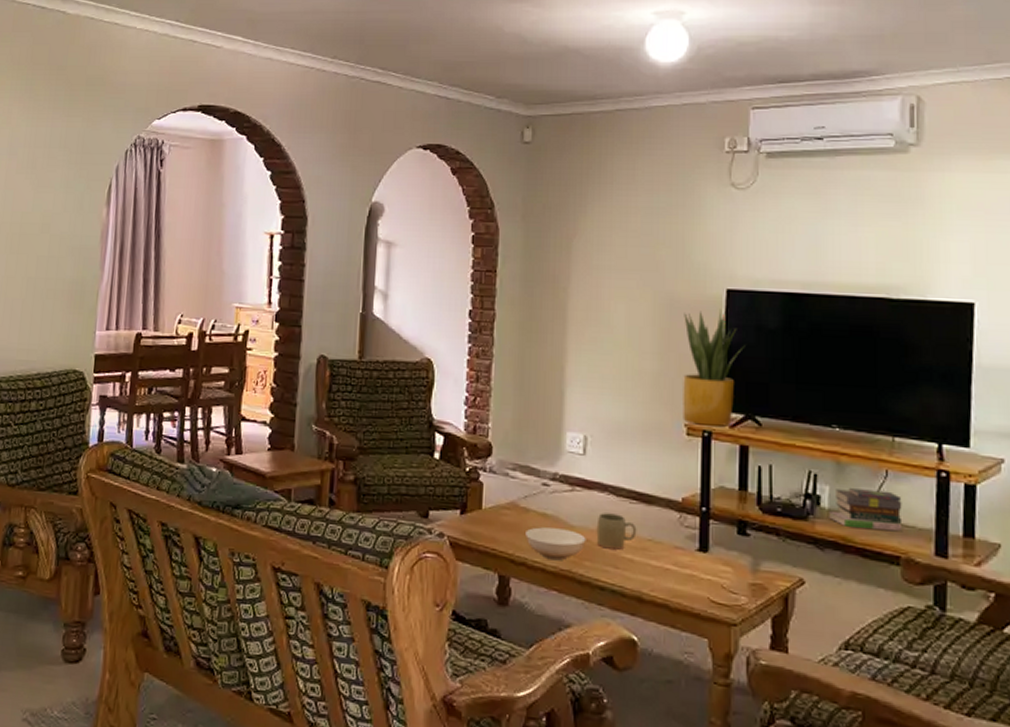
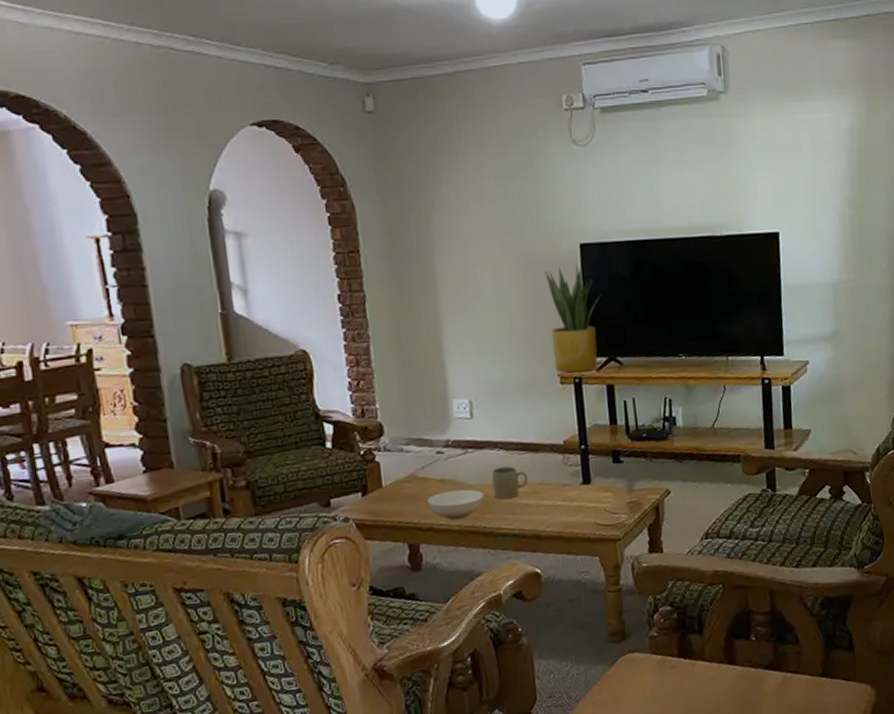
books: present [829,488,903,532] -> none [683,403,740,439]

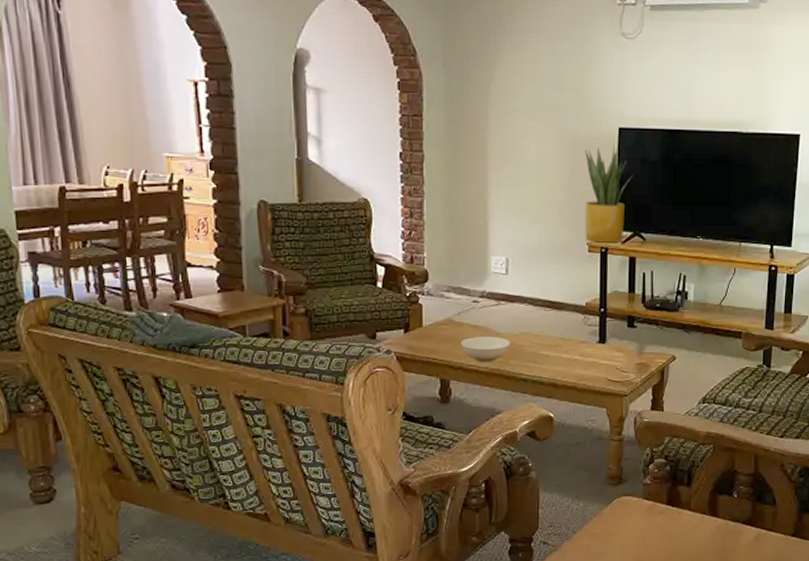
mug: present [491,466,528,500] -> none [519,320,551,349]

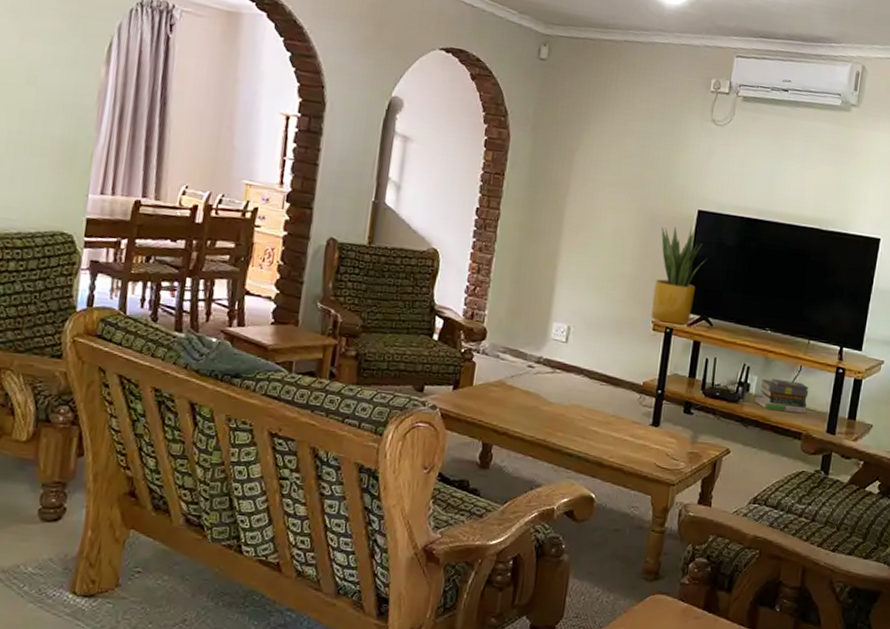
bowl: present [461,336,511,363] -> none [509,402,561,431]
books: none [694,284,745,314] -> present [754,379,809,414]

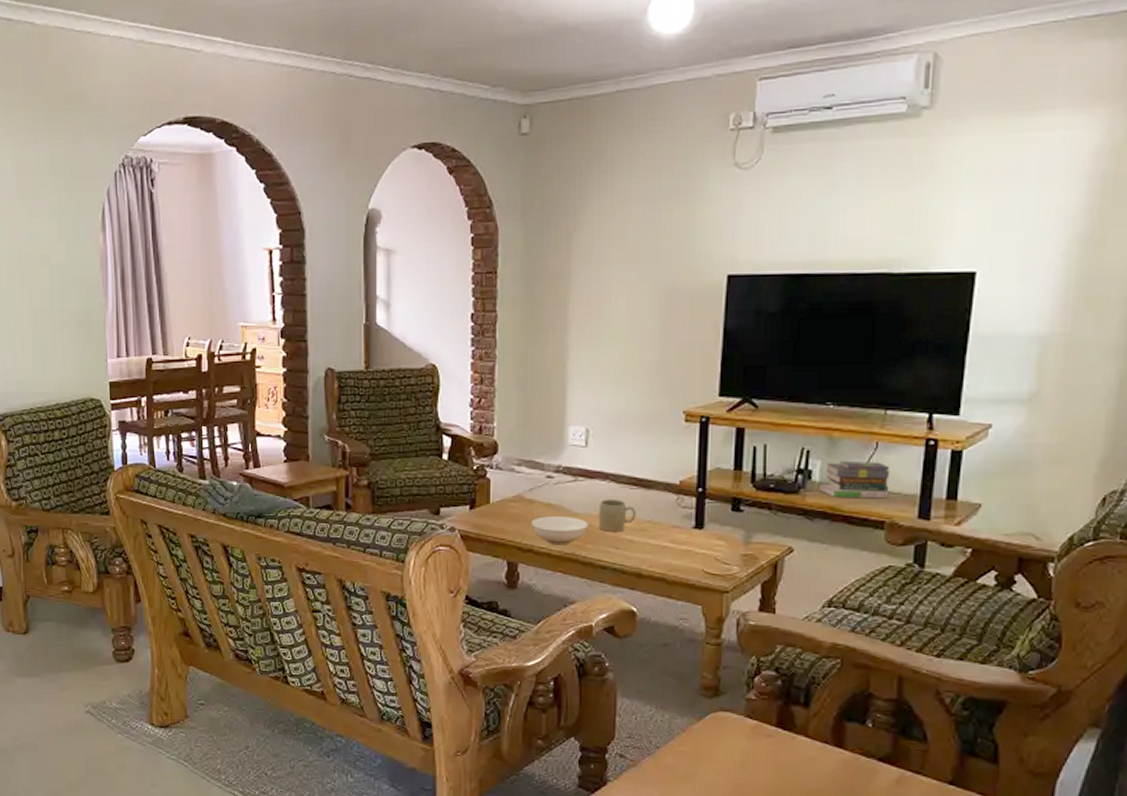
bowl: none [509,402,561,431] -> present [532,516,589,546]
mug: none [569,392,604,423] -> present [598,499,637,532]
planter: present [651,226,706,325] -> none [681,295,743,411]

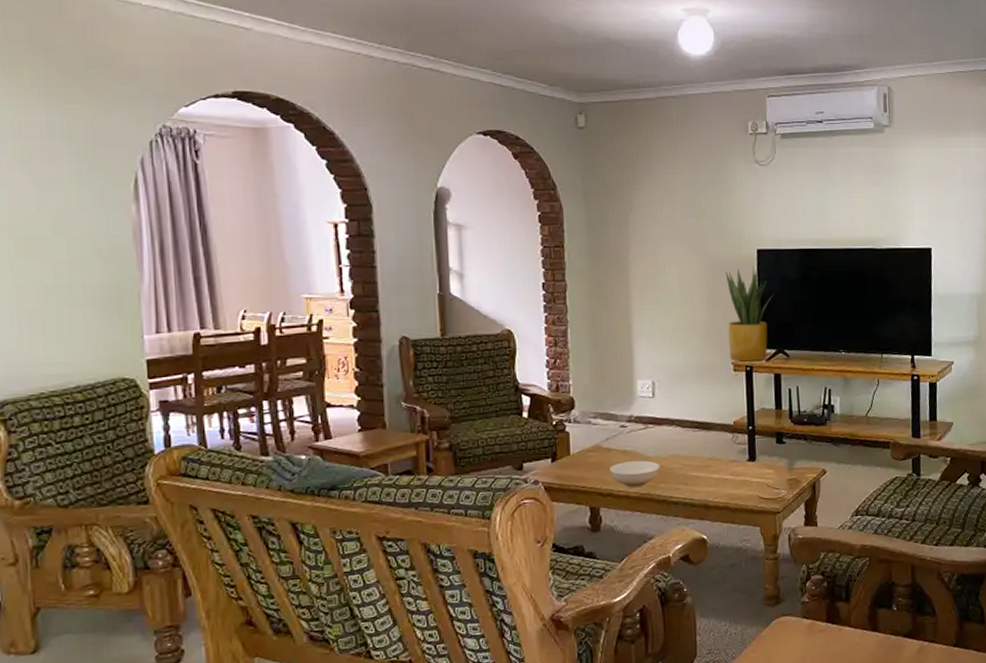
mug: present [598,499,637,532] -> none [668,441,700,471]
planter: none [681,295,743,411] -> present [725,266,773,362]
books: present [819,462,890,499] -> none [840,395,890,426]

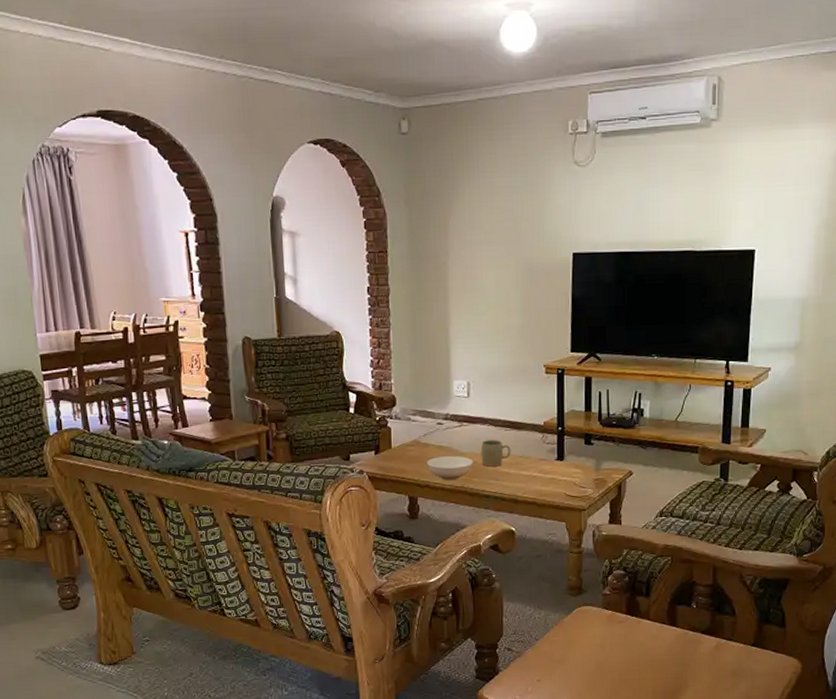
mug: none [668,441,700,471] -> present [480,440,511,467]
planter: present [725,266,773,362] -> none [540,269,587,365]

